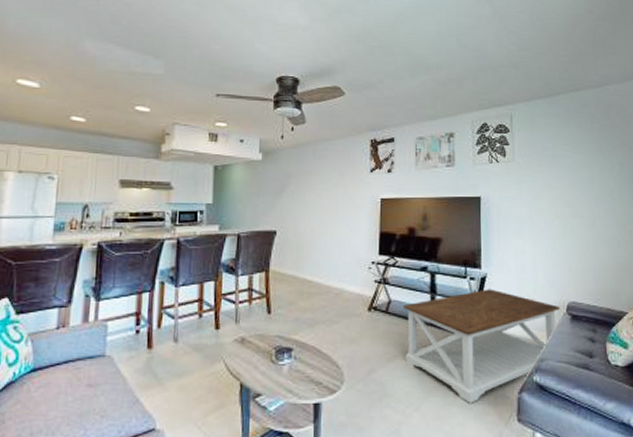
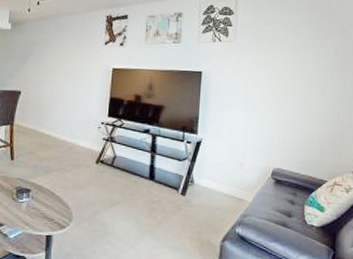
coffee table: present [403,289,559,403] -> none [125,152,265,246]

